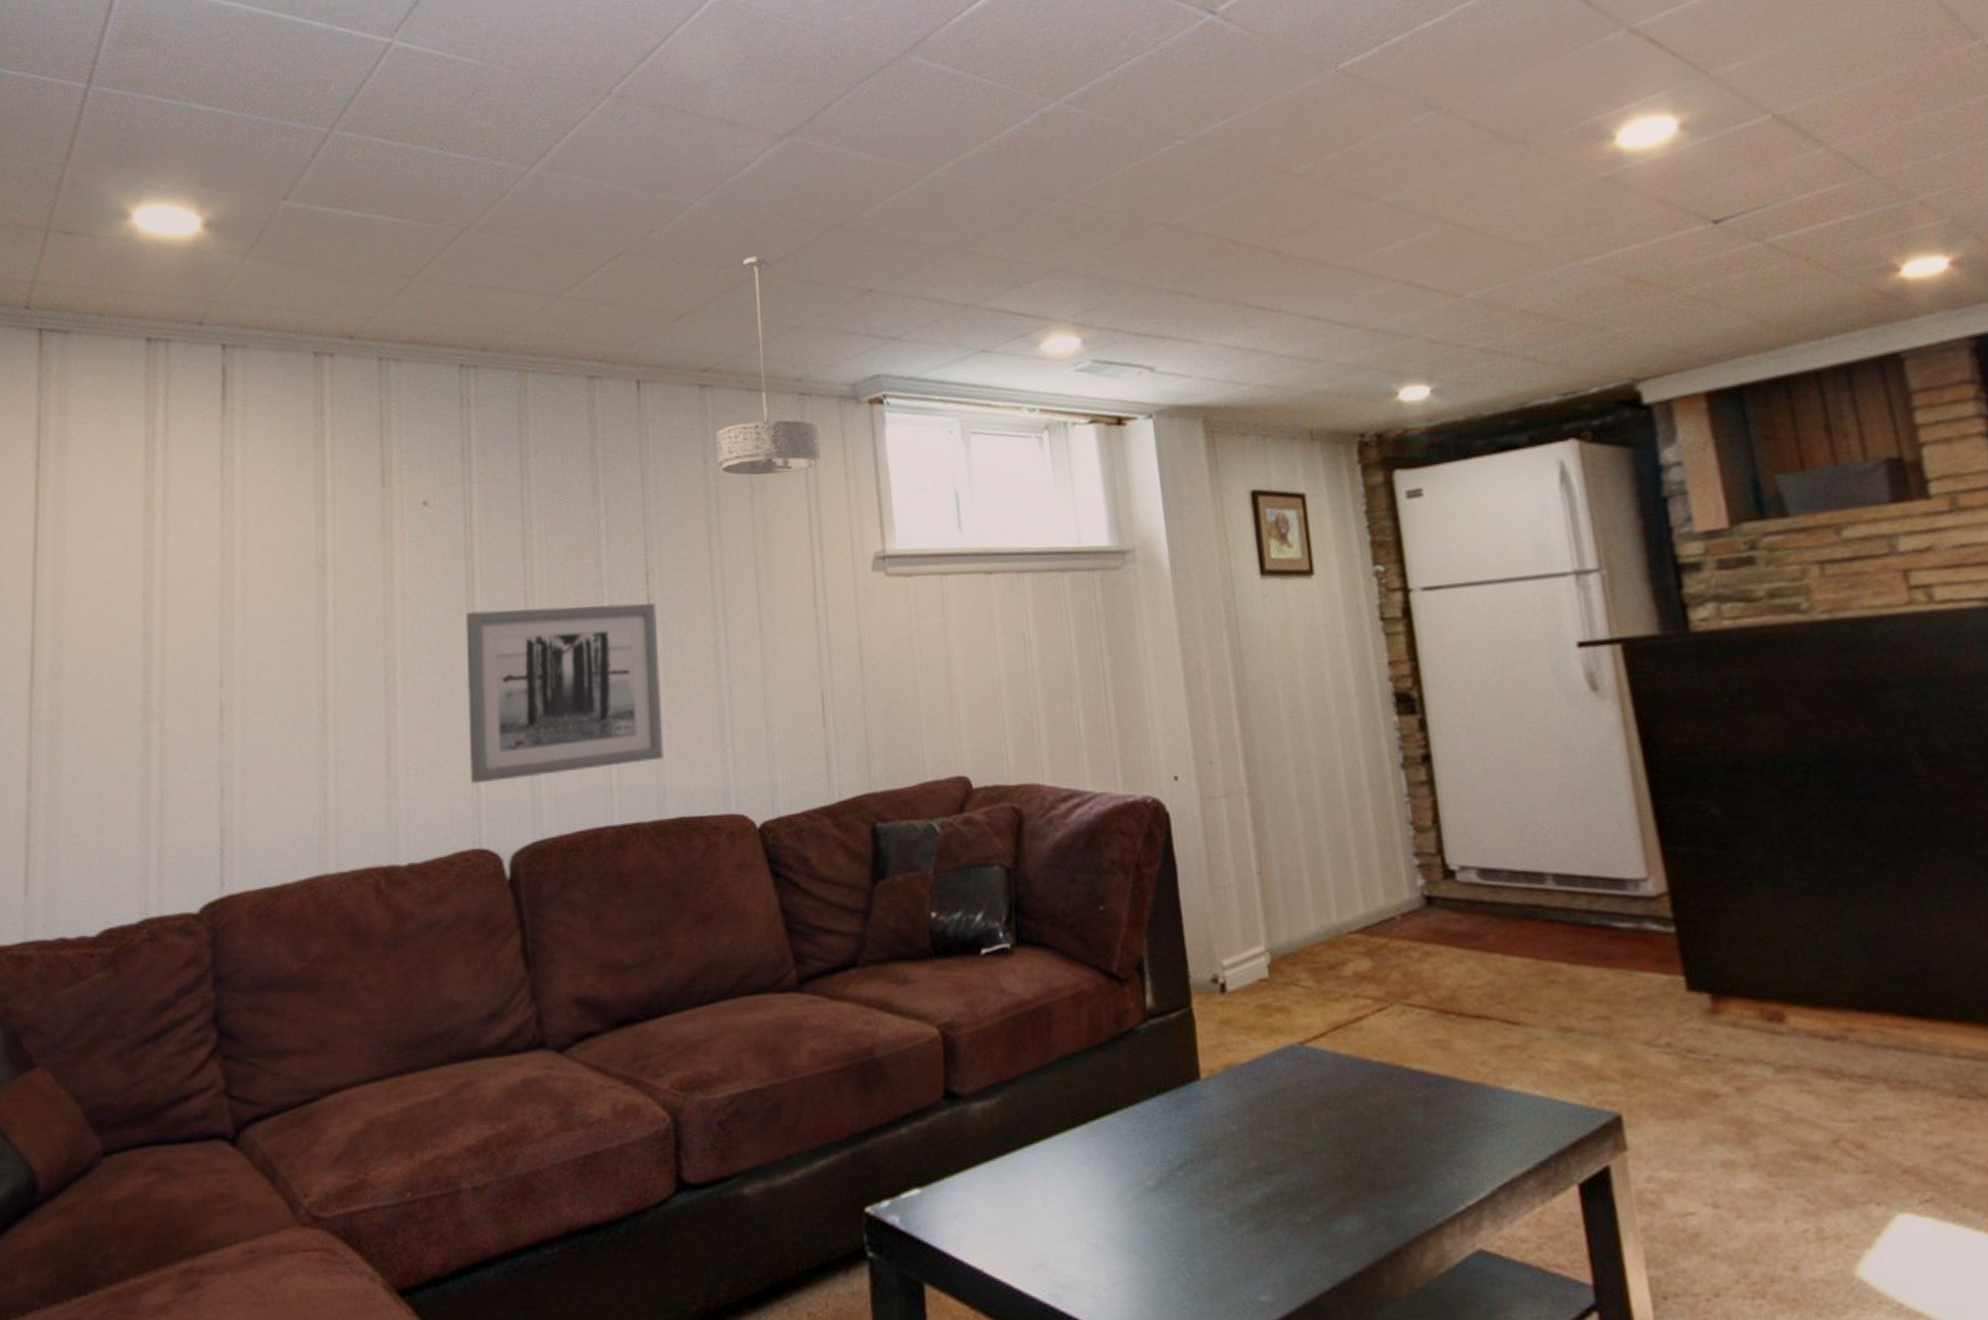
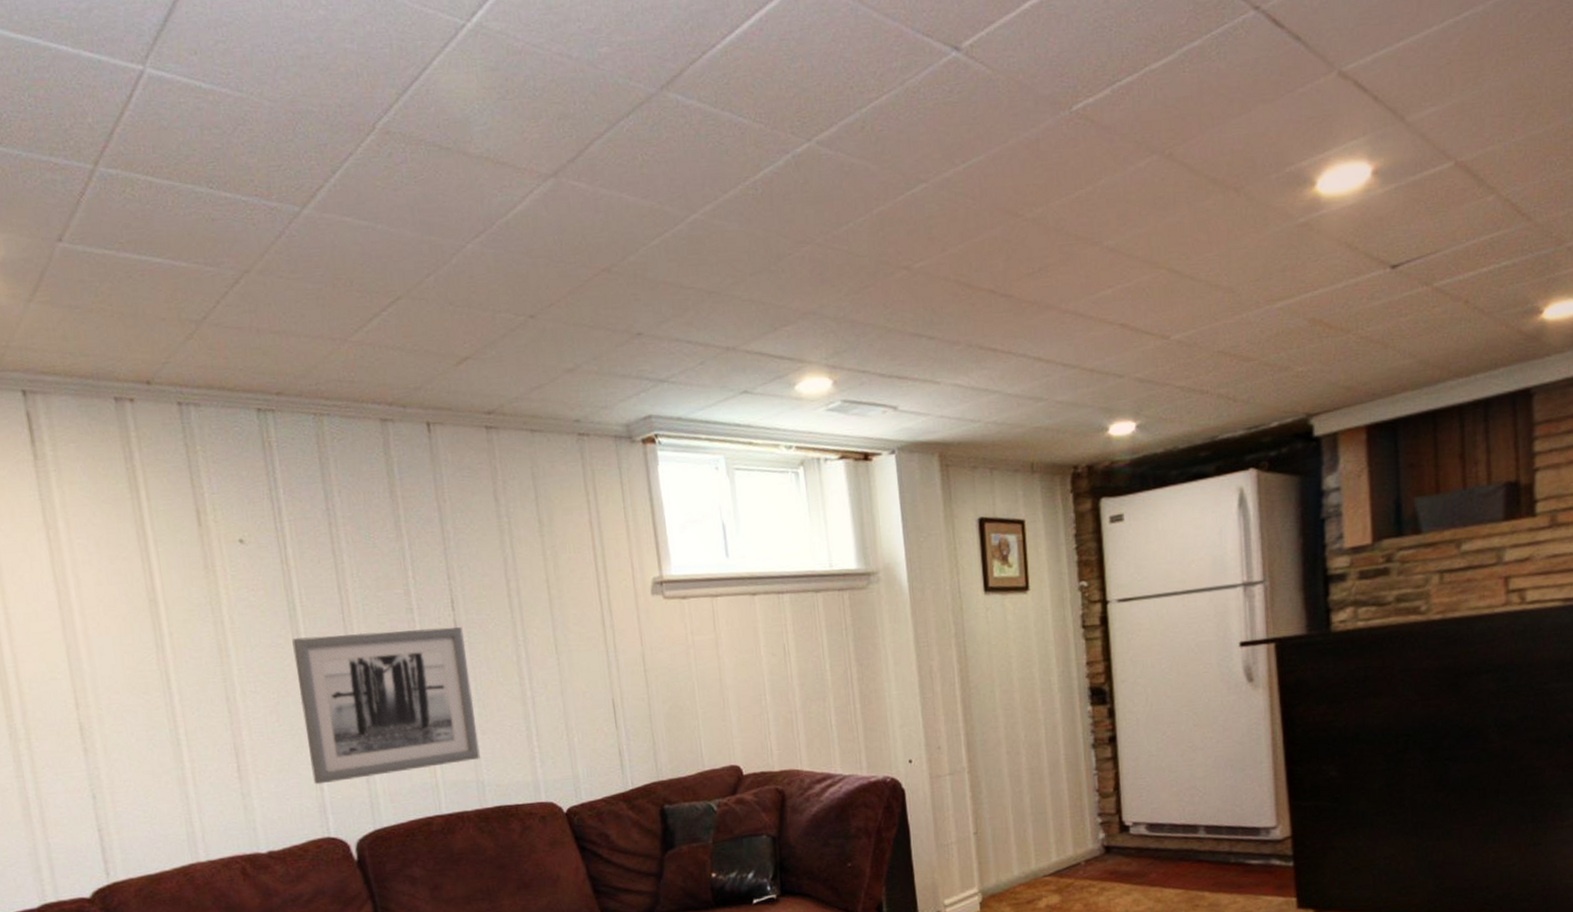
ceiling light fixture: present [715,256,820,475] -> none [504,300,601,511]

